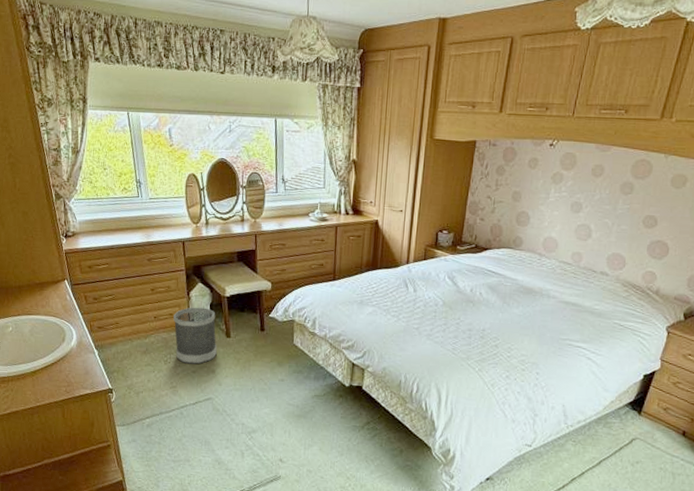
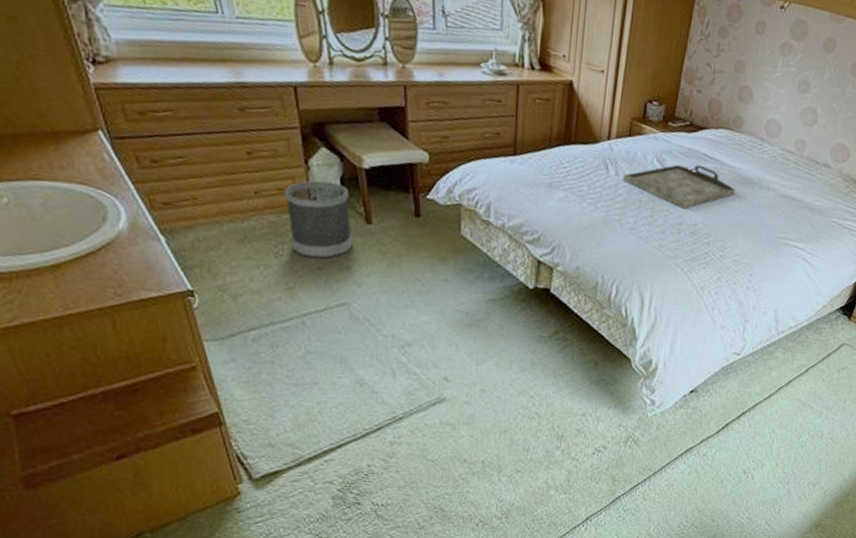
serving tray: none [420,279,519,317] -> present [623,165,736,209]

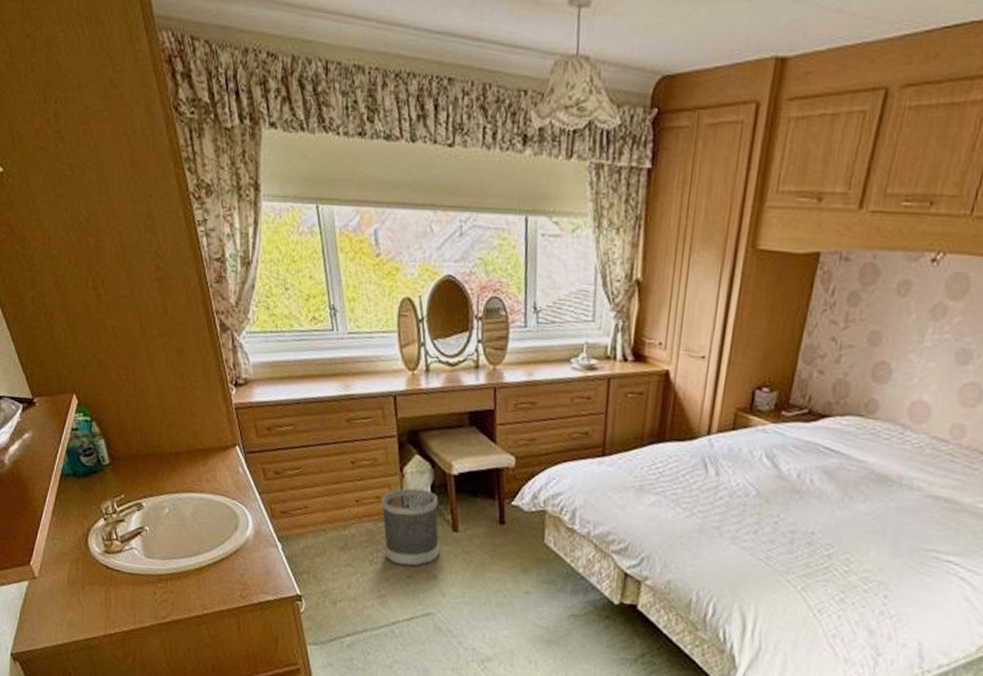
serving tray: present [623,165,736,209] -> none [724,460,867,515]

